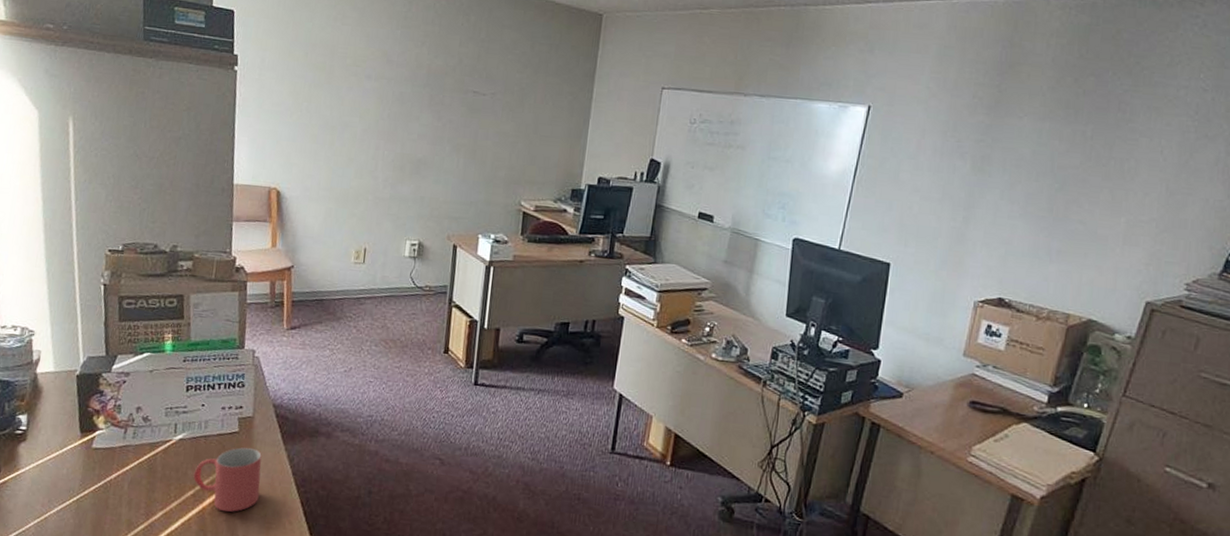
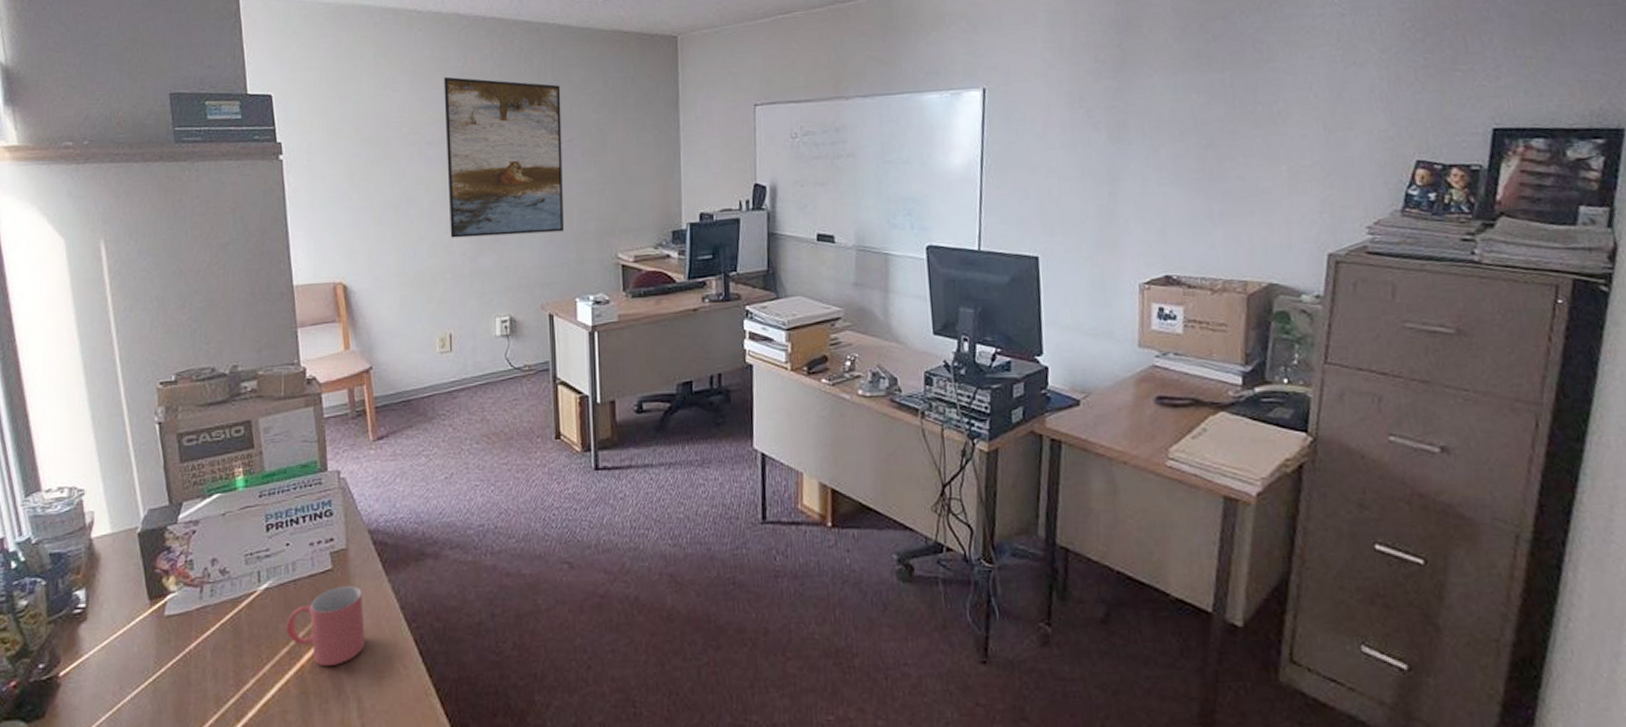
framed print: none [376,18,492,174] -> present [444,76,565,238]

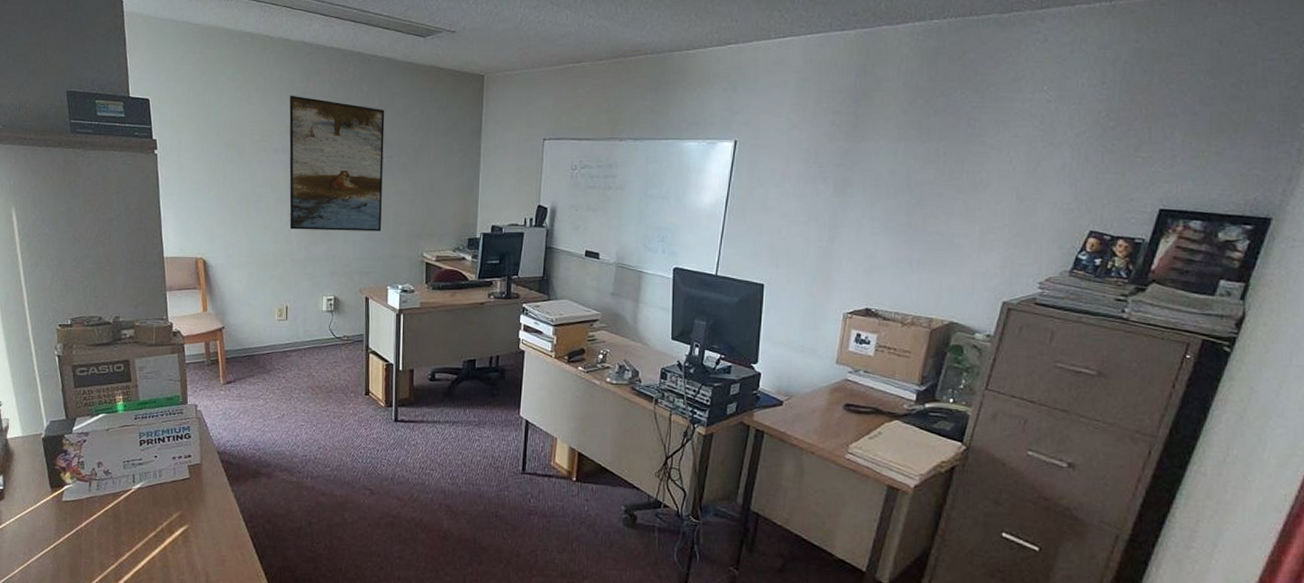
mug: present [286,585,365,667] -> none [153,491,213,549]

